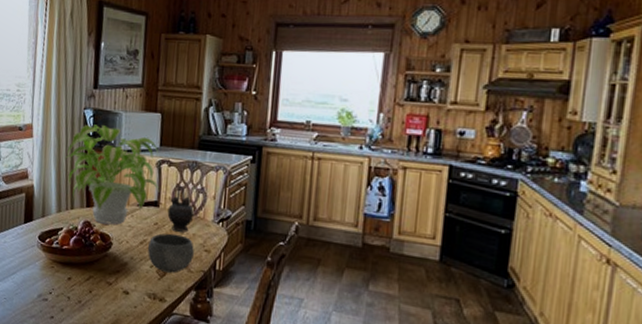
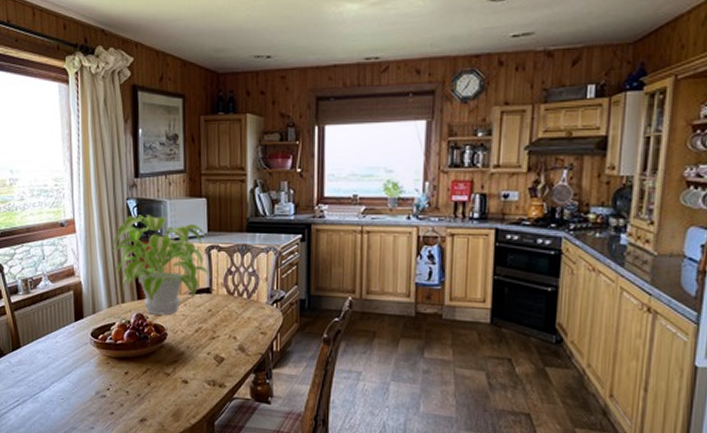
bowl: present [148,233,194,273] -> none [204,319,250,358]
teapot: present [167,185,195,232] -> none [220,269,248,317]

